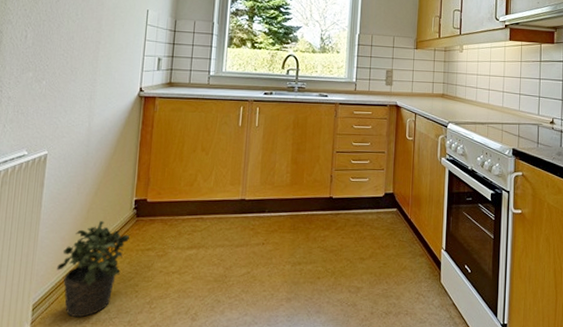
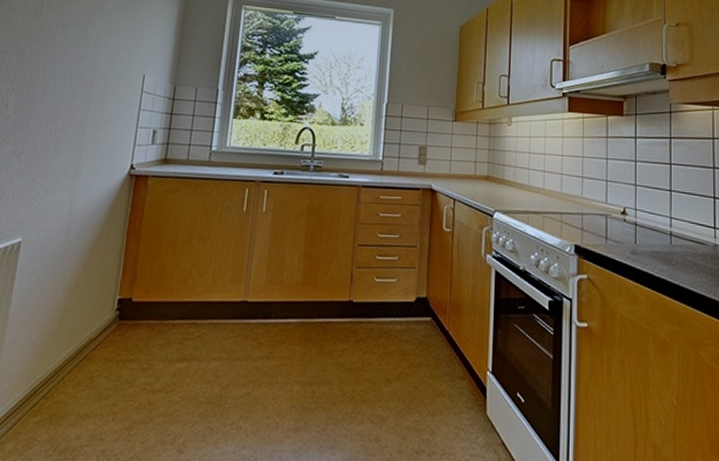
potted plant: present [57,220,129,318] -> none [23,323,110,444]

